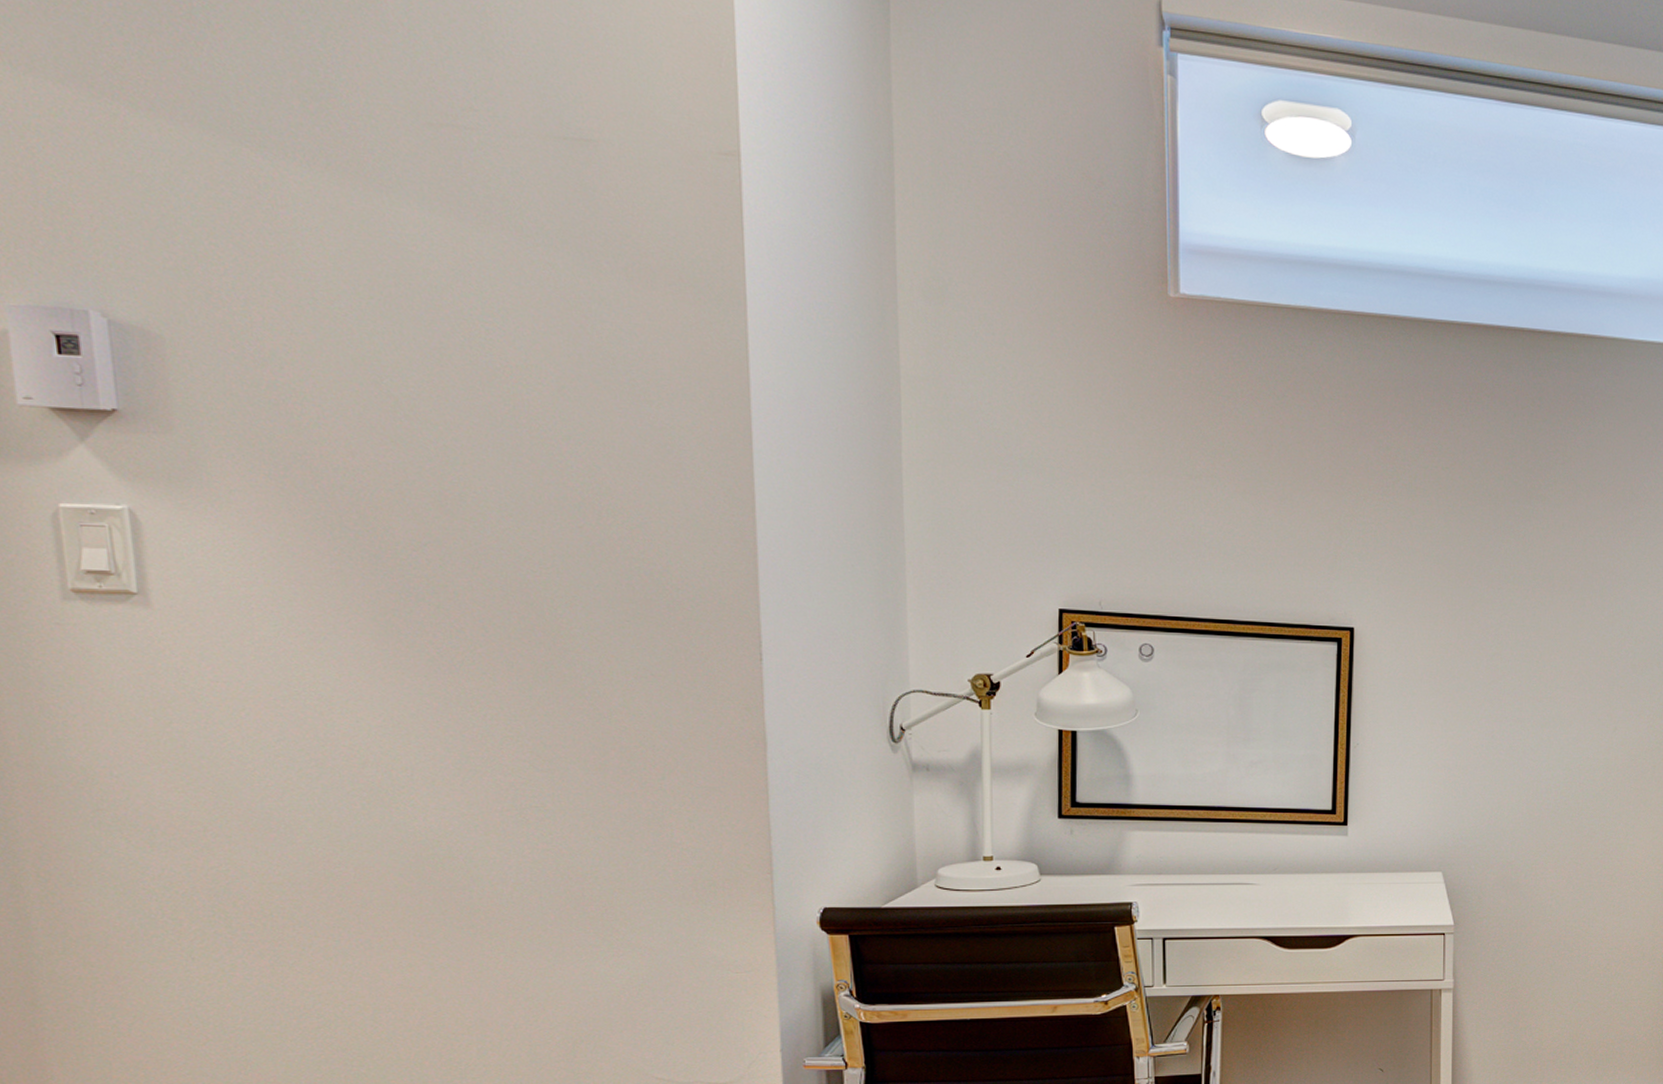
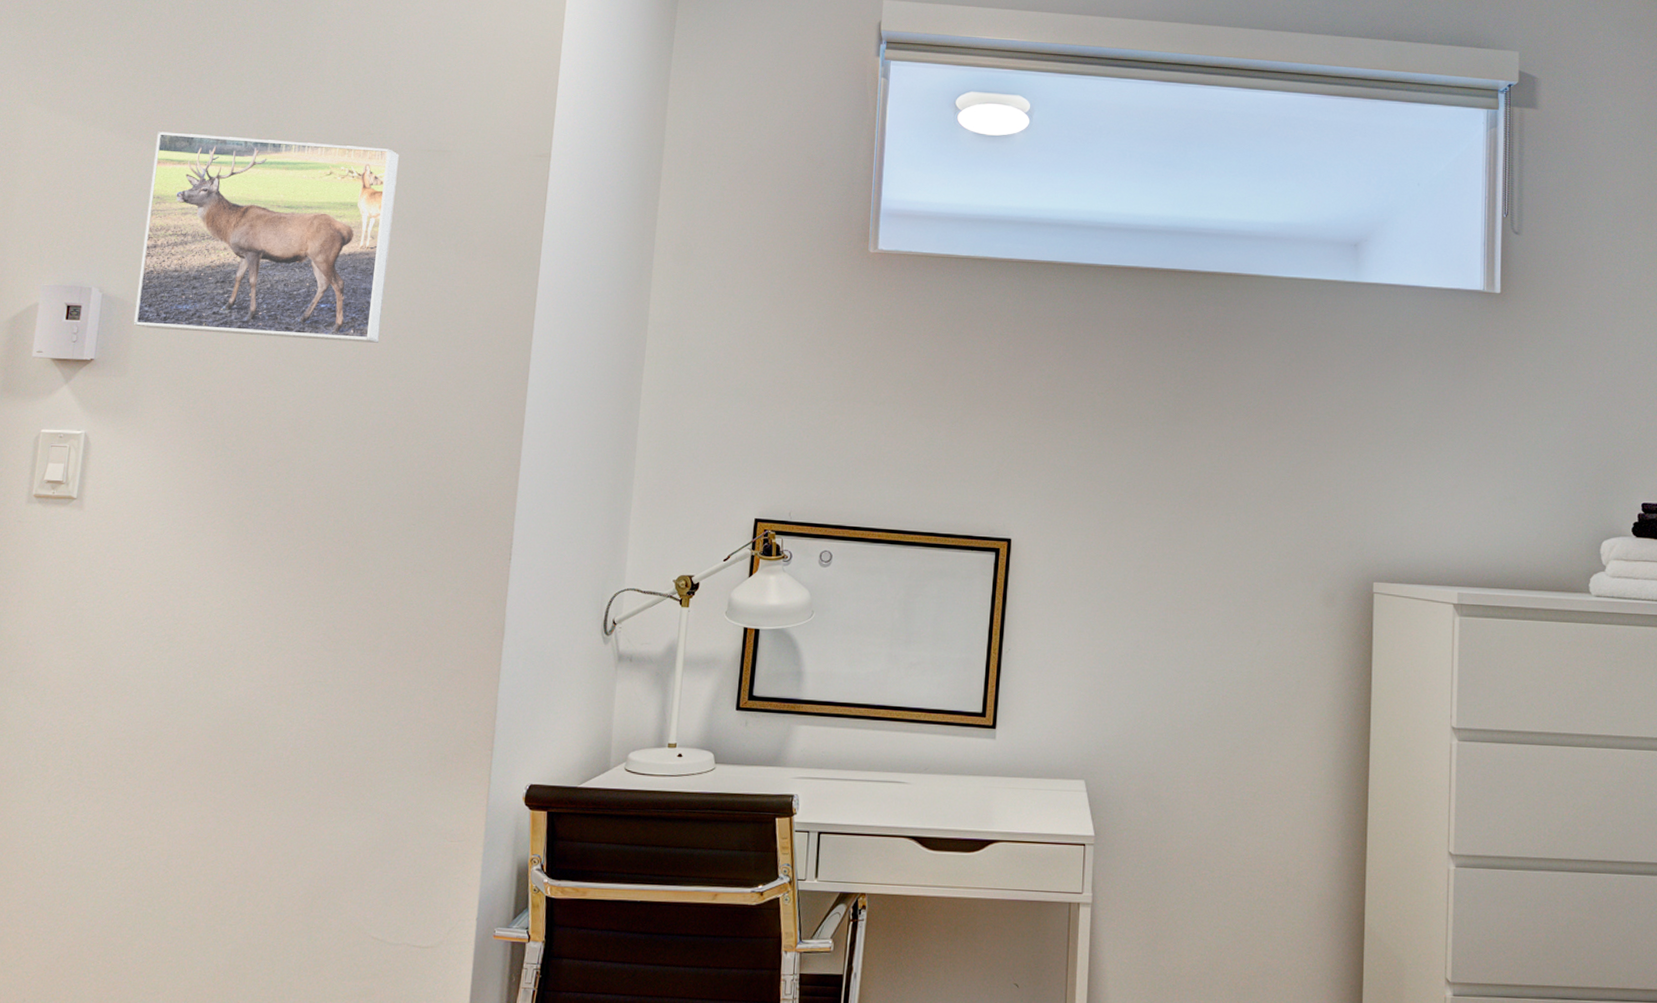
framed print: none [139,88,539,395] -> present [134,131,399,343]

